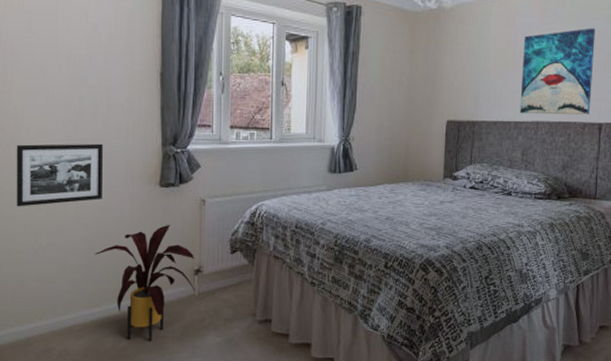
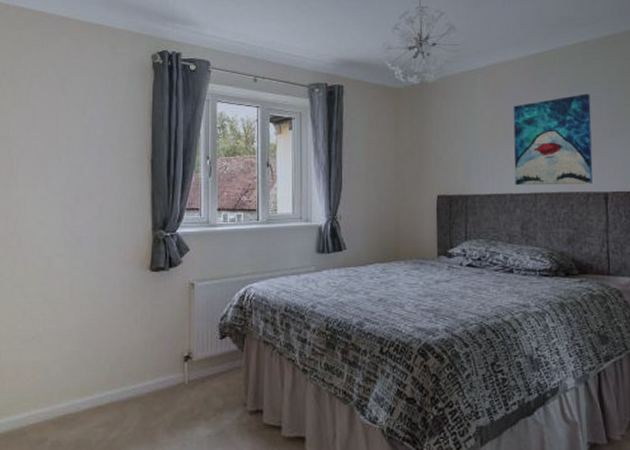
picture frame: present [16,143,104,207] -> none [16,229,98,294]
house plant: present [94,224,195,342] -> none [87,309,185,433]

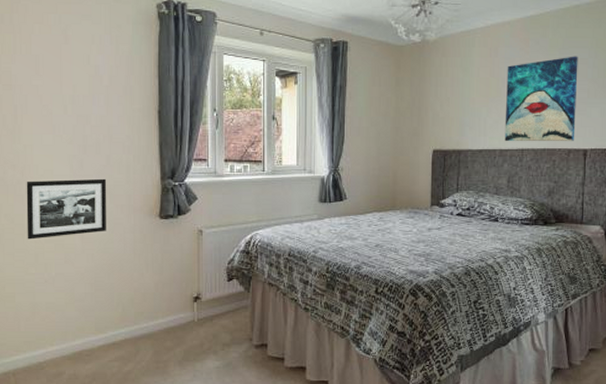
picture frame: none [16,229,98,294] -> present [26,178,107,240]

